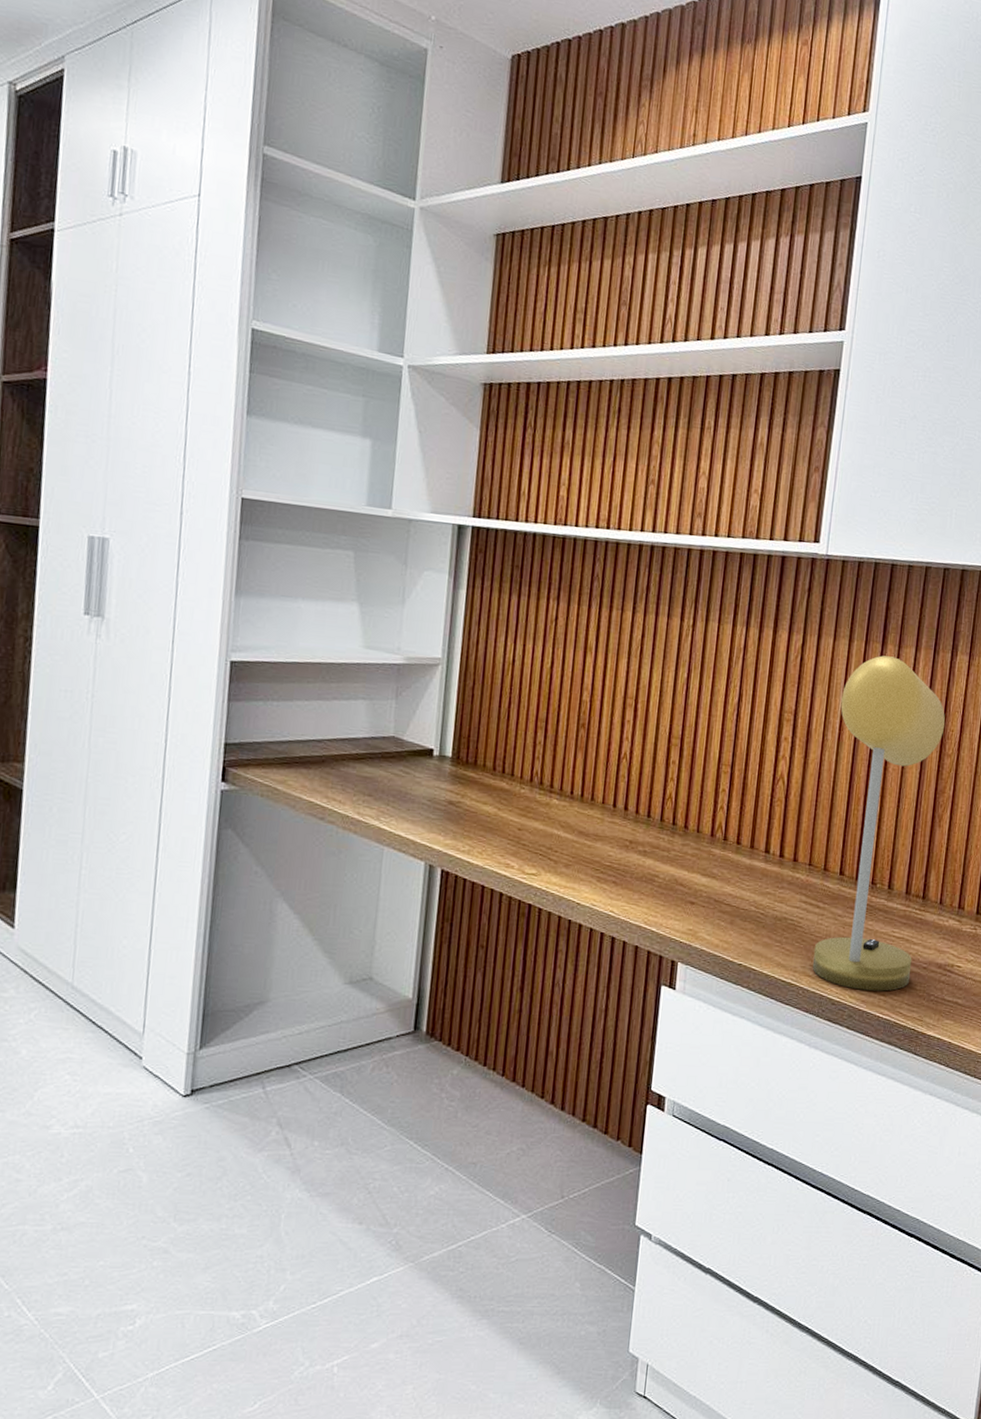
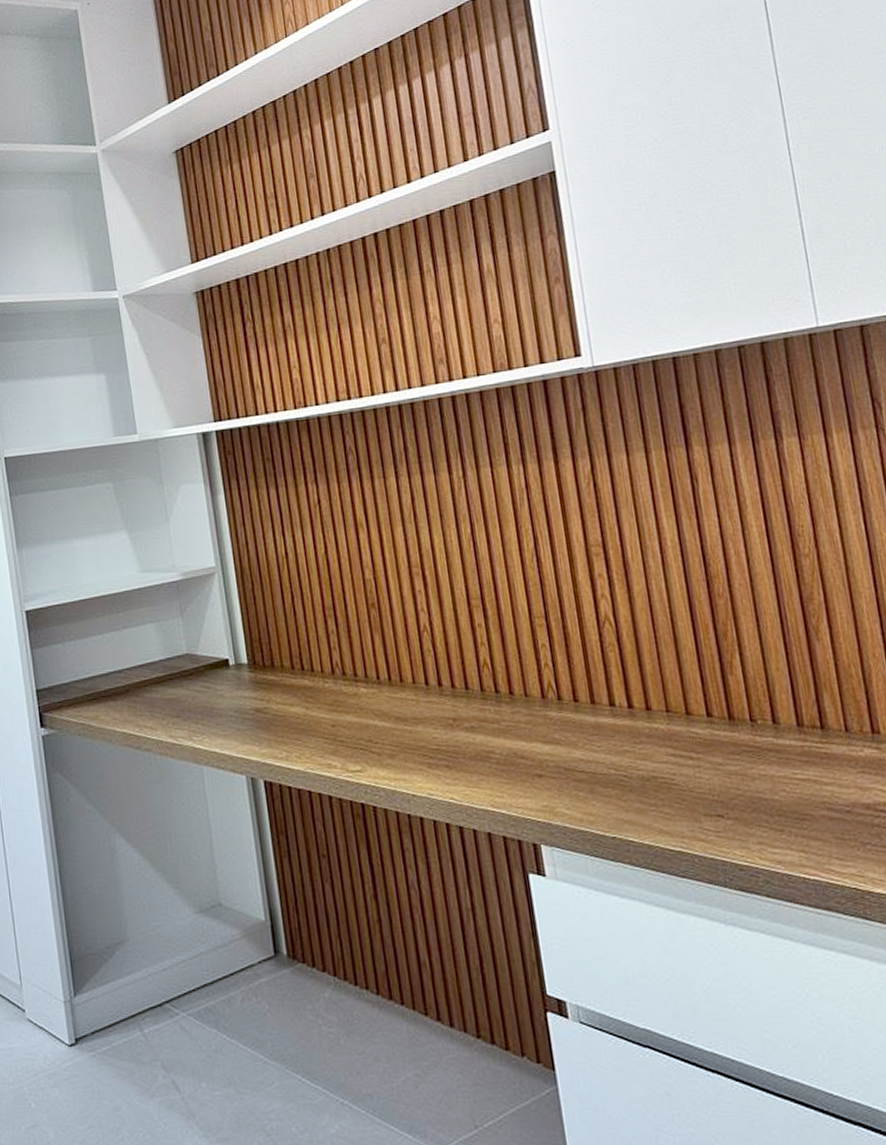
desk lamp: present [812,655,945,991] -> none [652,458,833,849]

